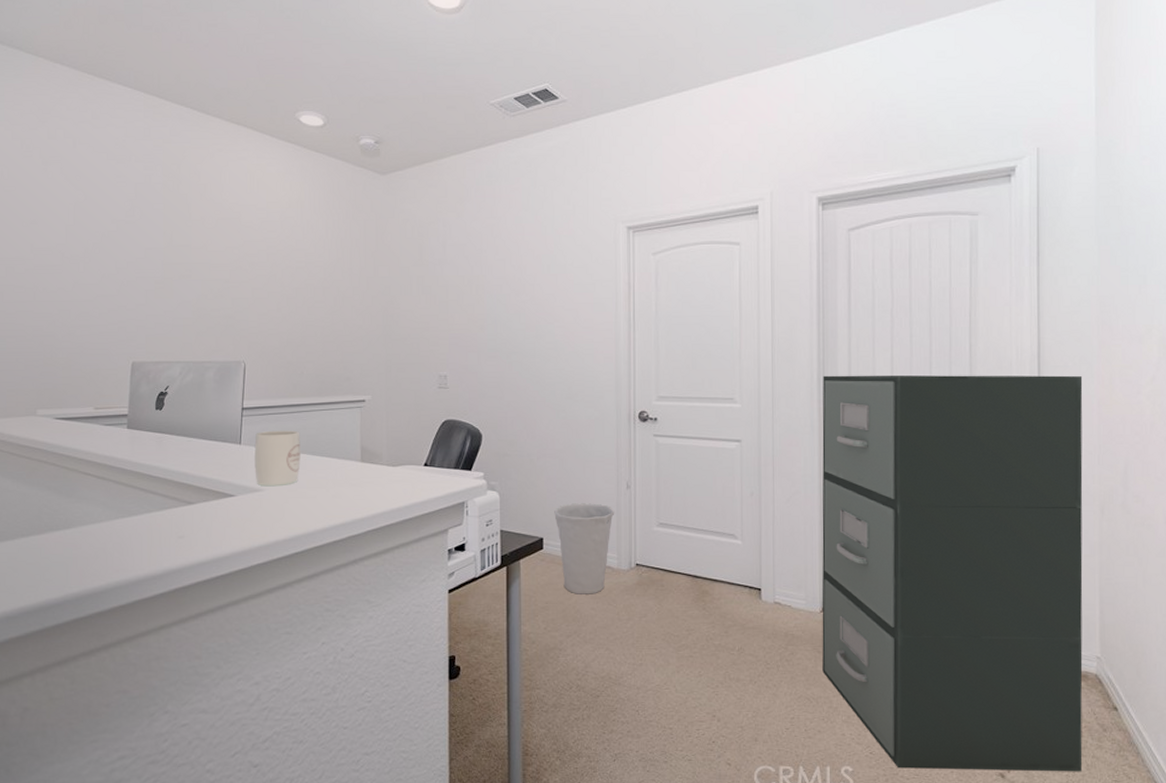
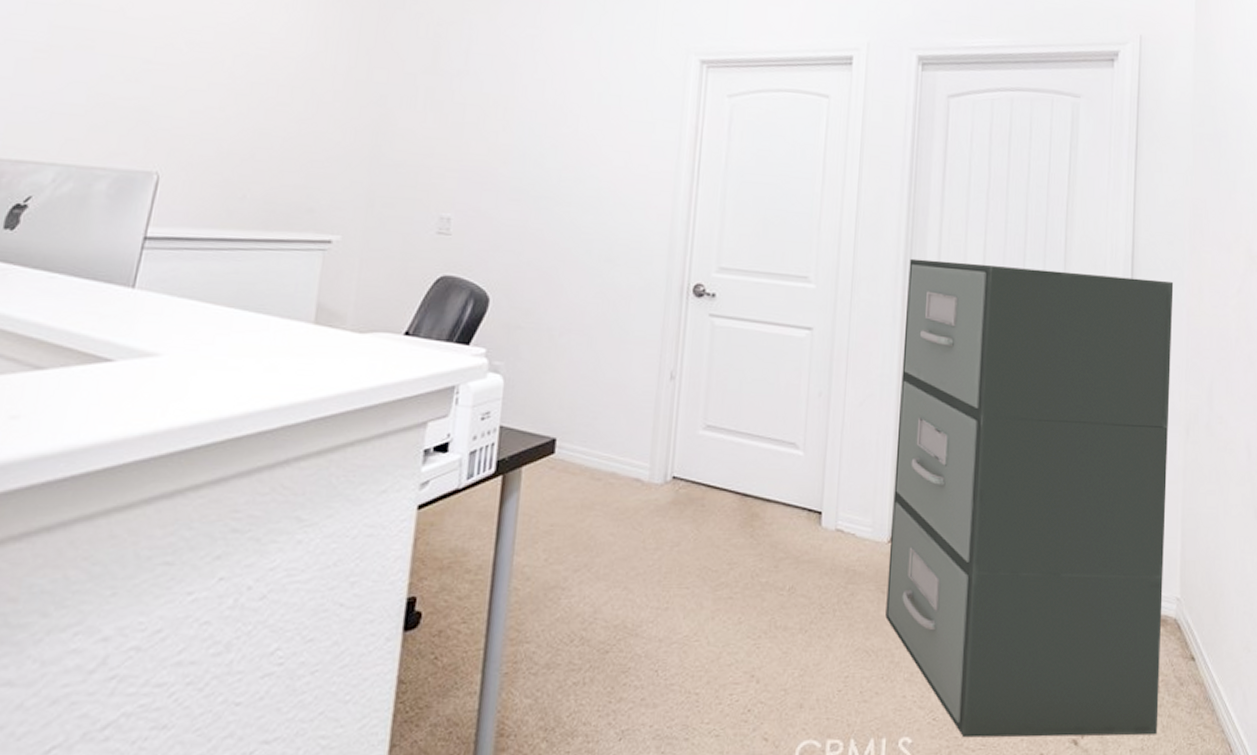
mug: present [254,430,301,487] -> none [149,271,229,351]
trash bin: present [554,503,615,594] -> none [574,395,653,515]

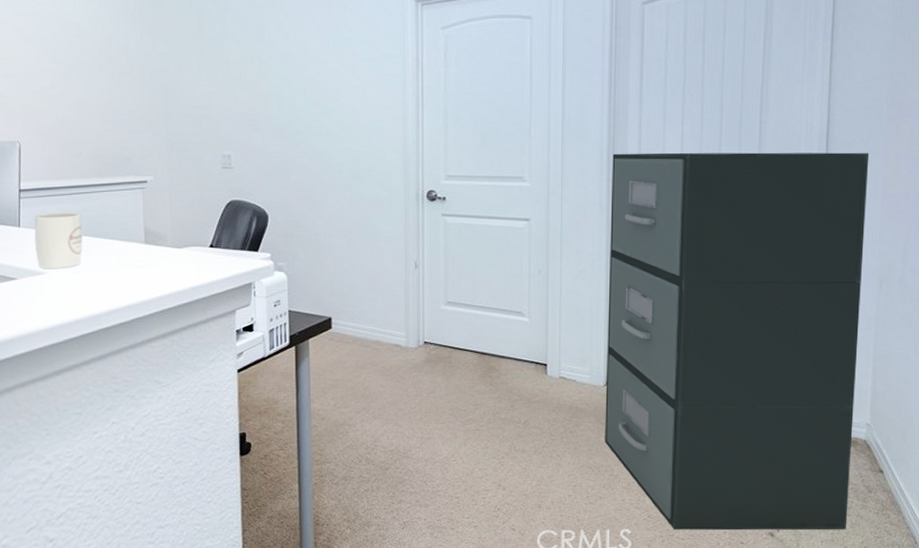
mug: none [149,271,229,351] -> present [34,212,83,270]

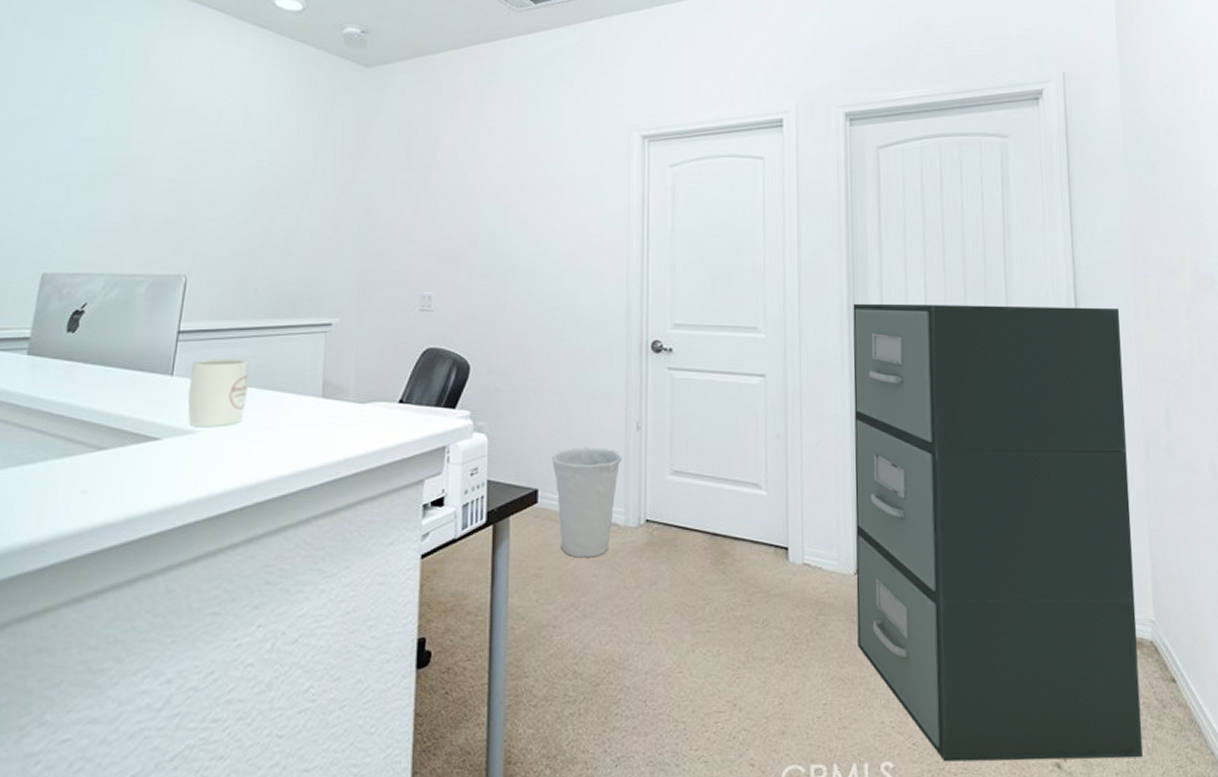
trash bin: none [342,283,403,372] -> present [552,447,623,558]

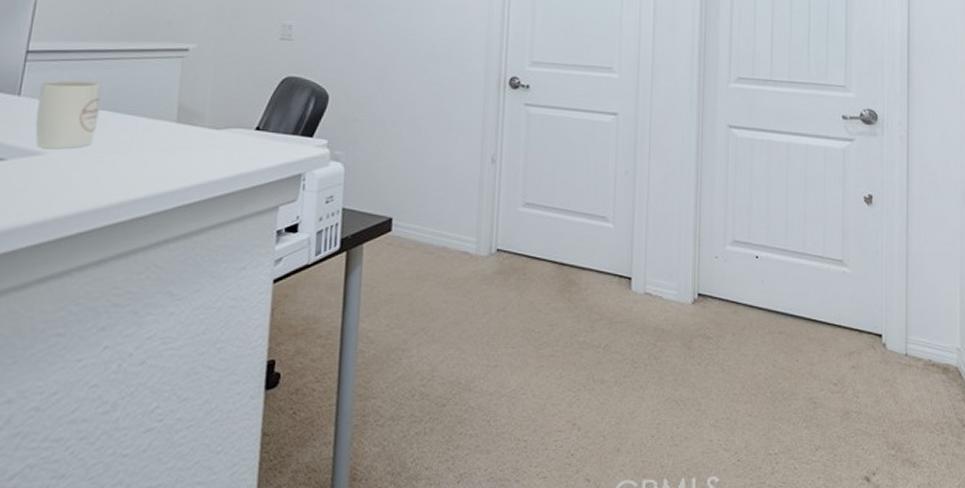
trash bin: present [552,447,623,558] -> none [407,178,477,285]
filing cabinet: present [853,303,1144,762] -> none [692,48,947,476]

